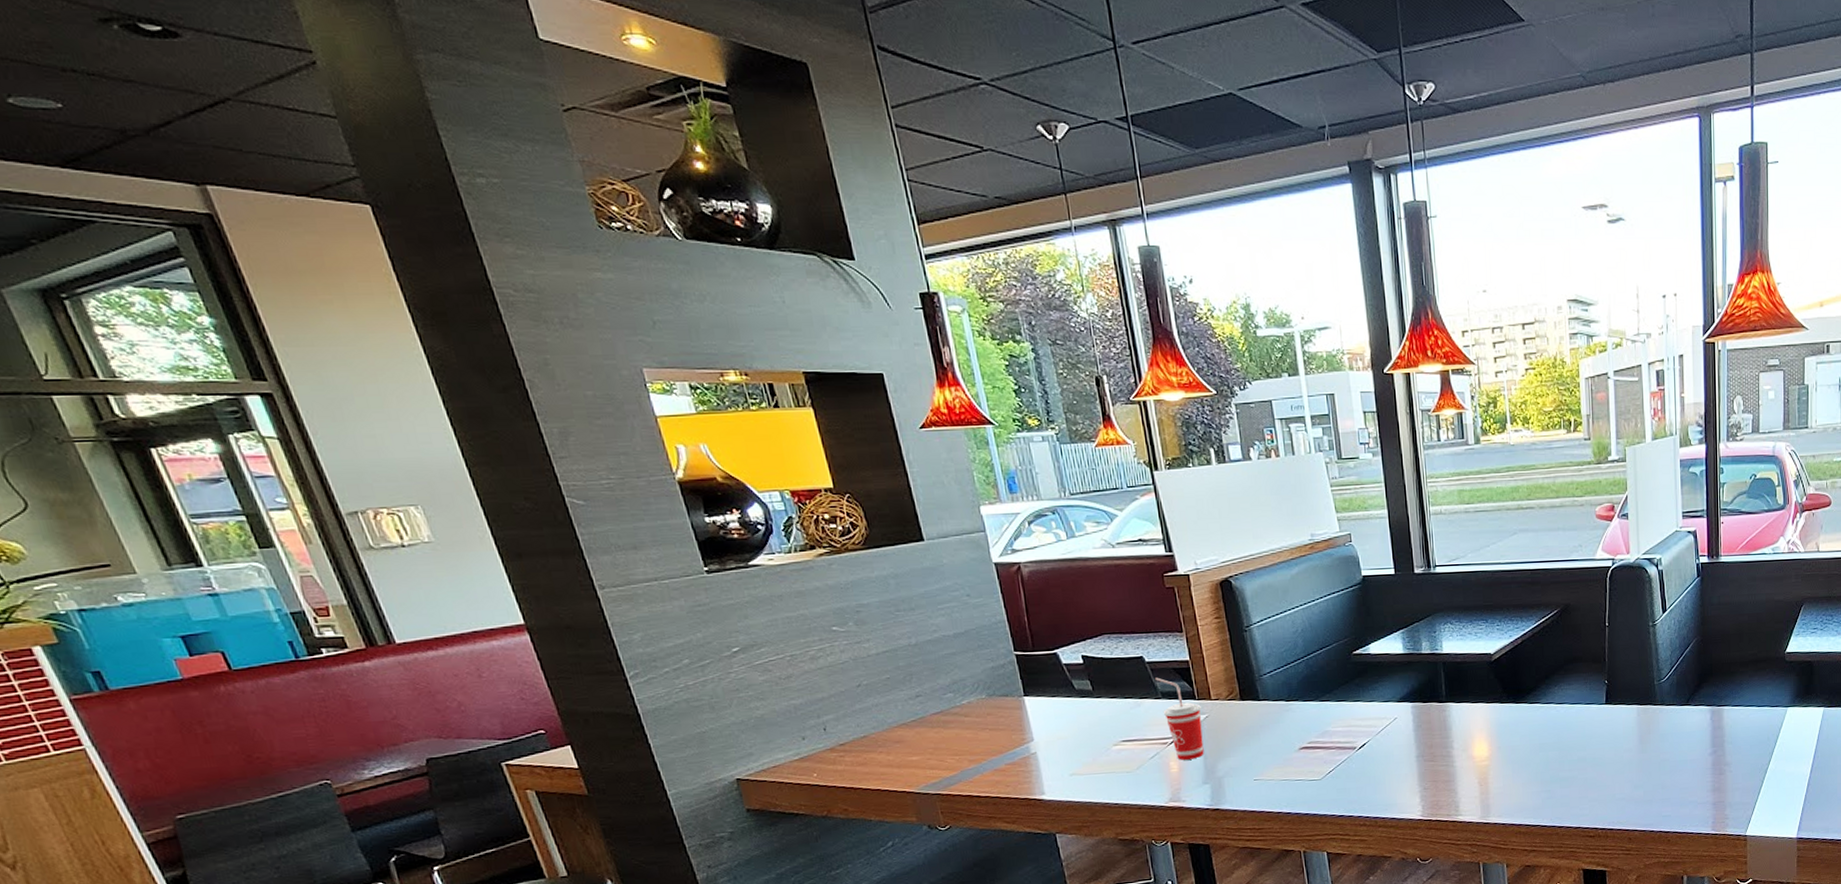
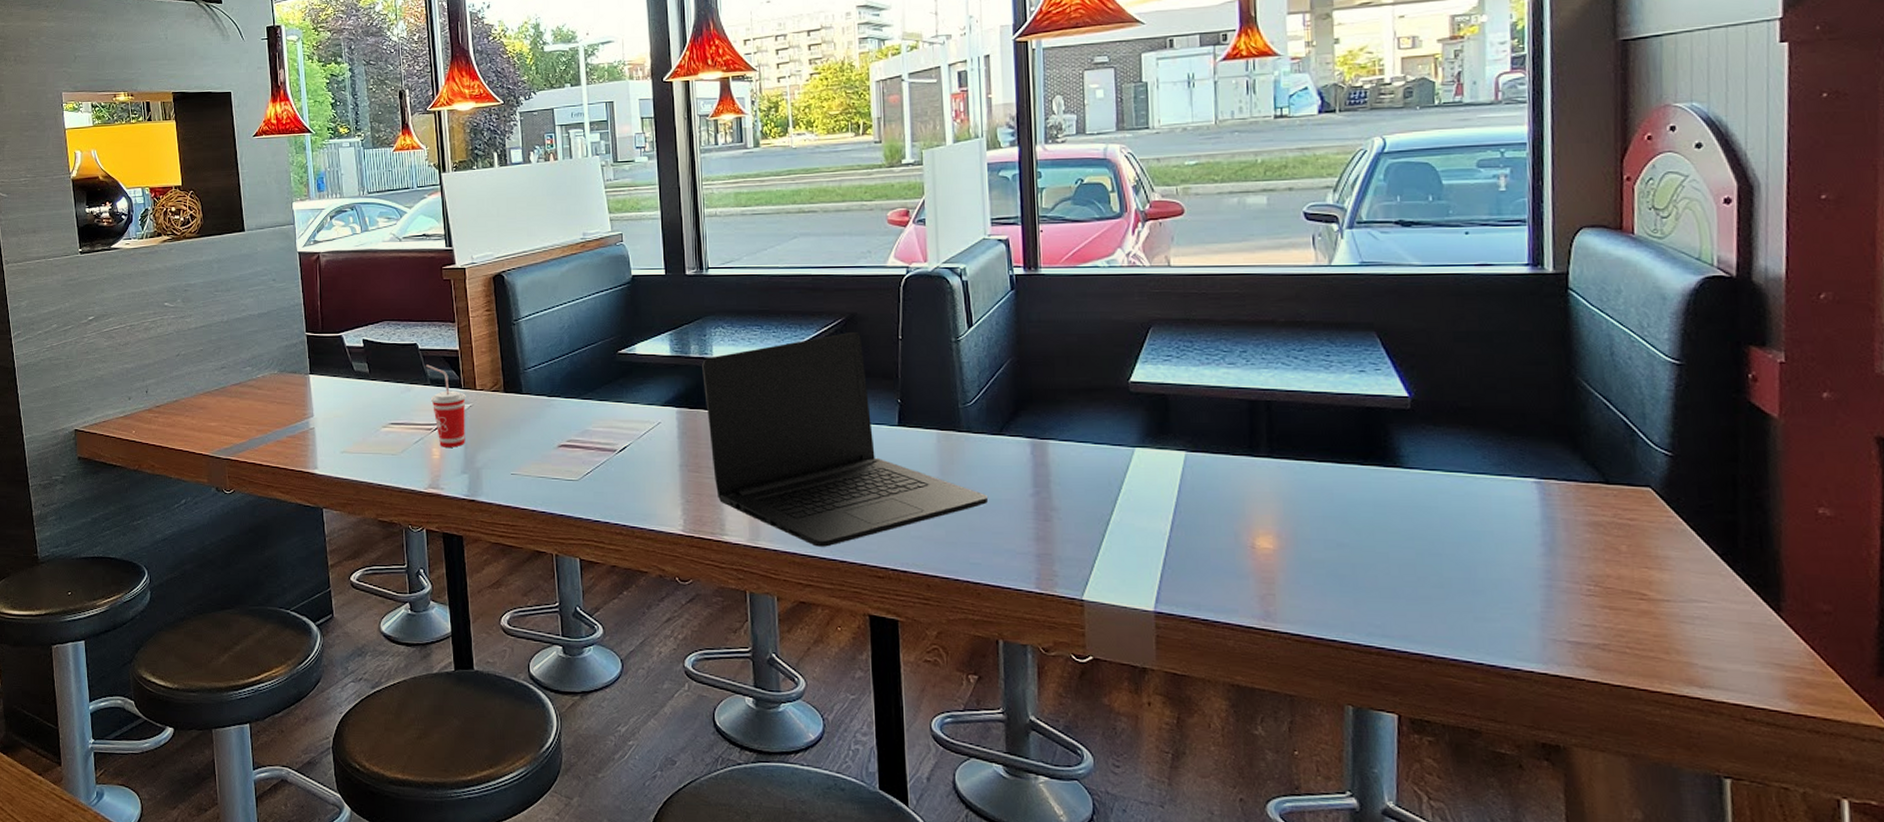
laptop: none [1433,621,1676,817] -> present [702,331,988,547]

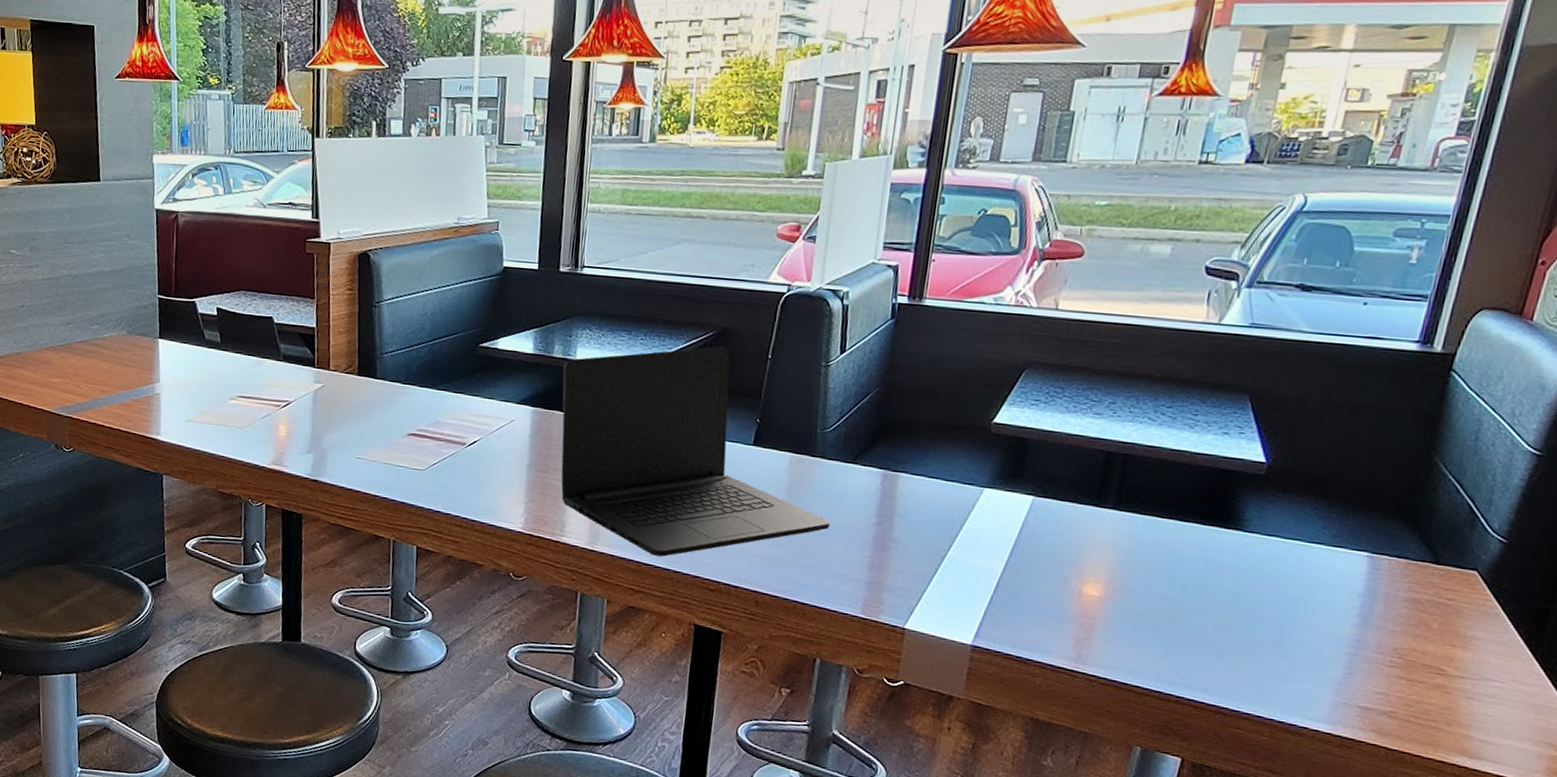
beverage cup: present [426,364,466,447] -> none [280,339,319,426]

